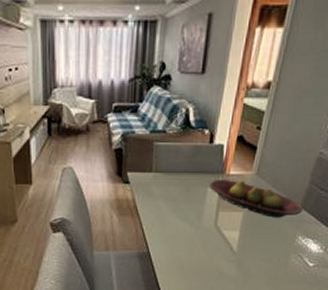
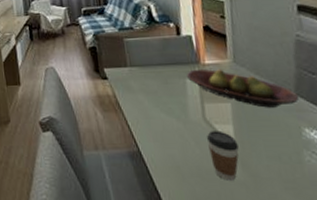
coffee cup: none [212,236,239,277] -> present [206,130,239,181]

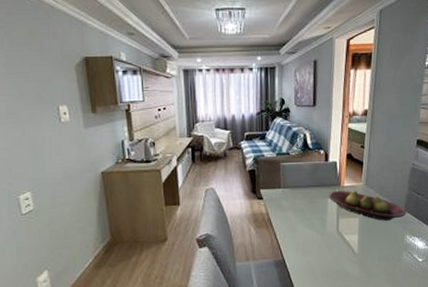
coffee cup: present [206,130,239,181] -> none [337,240,360,278]

